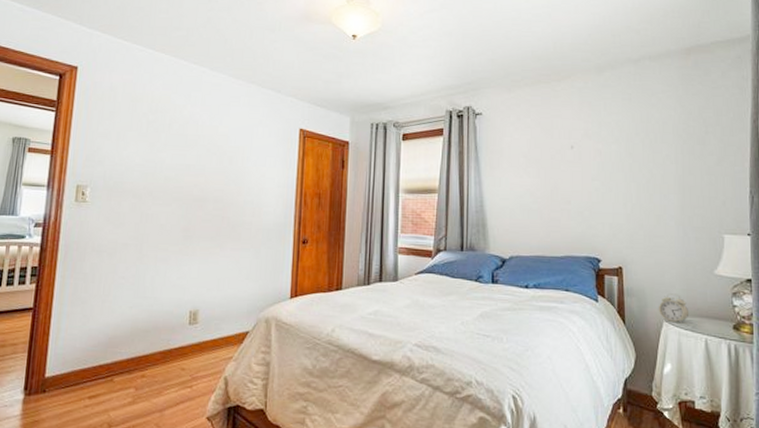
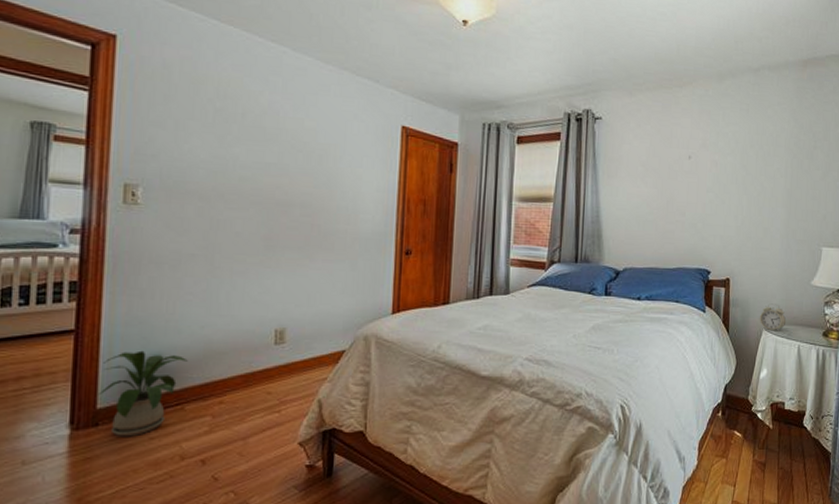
house plant: none [47,327,118,404] -> present [98,350,188,437]

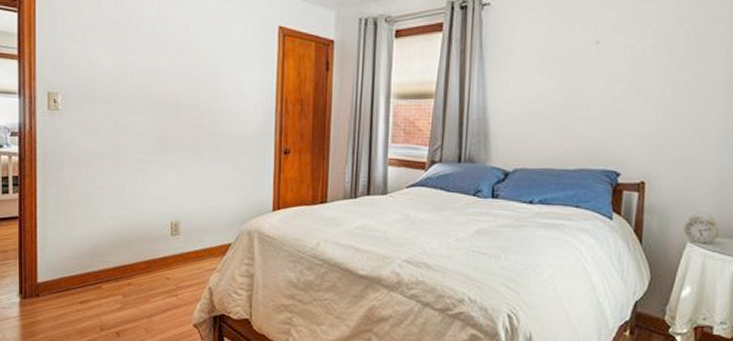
house plant: present [98,350,188,437] -> none [38,236,102,308]

